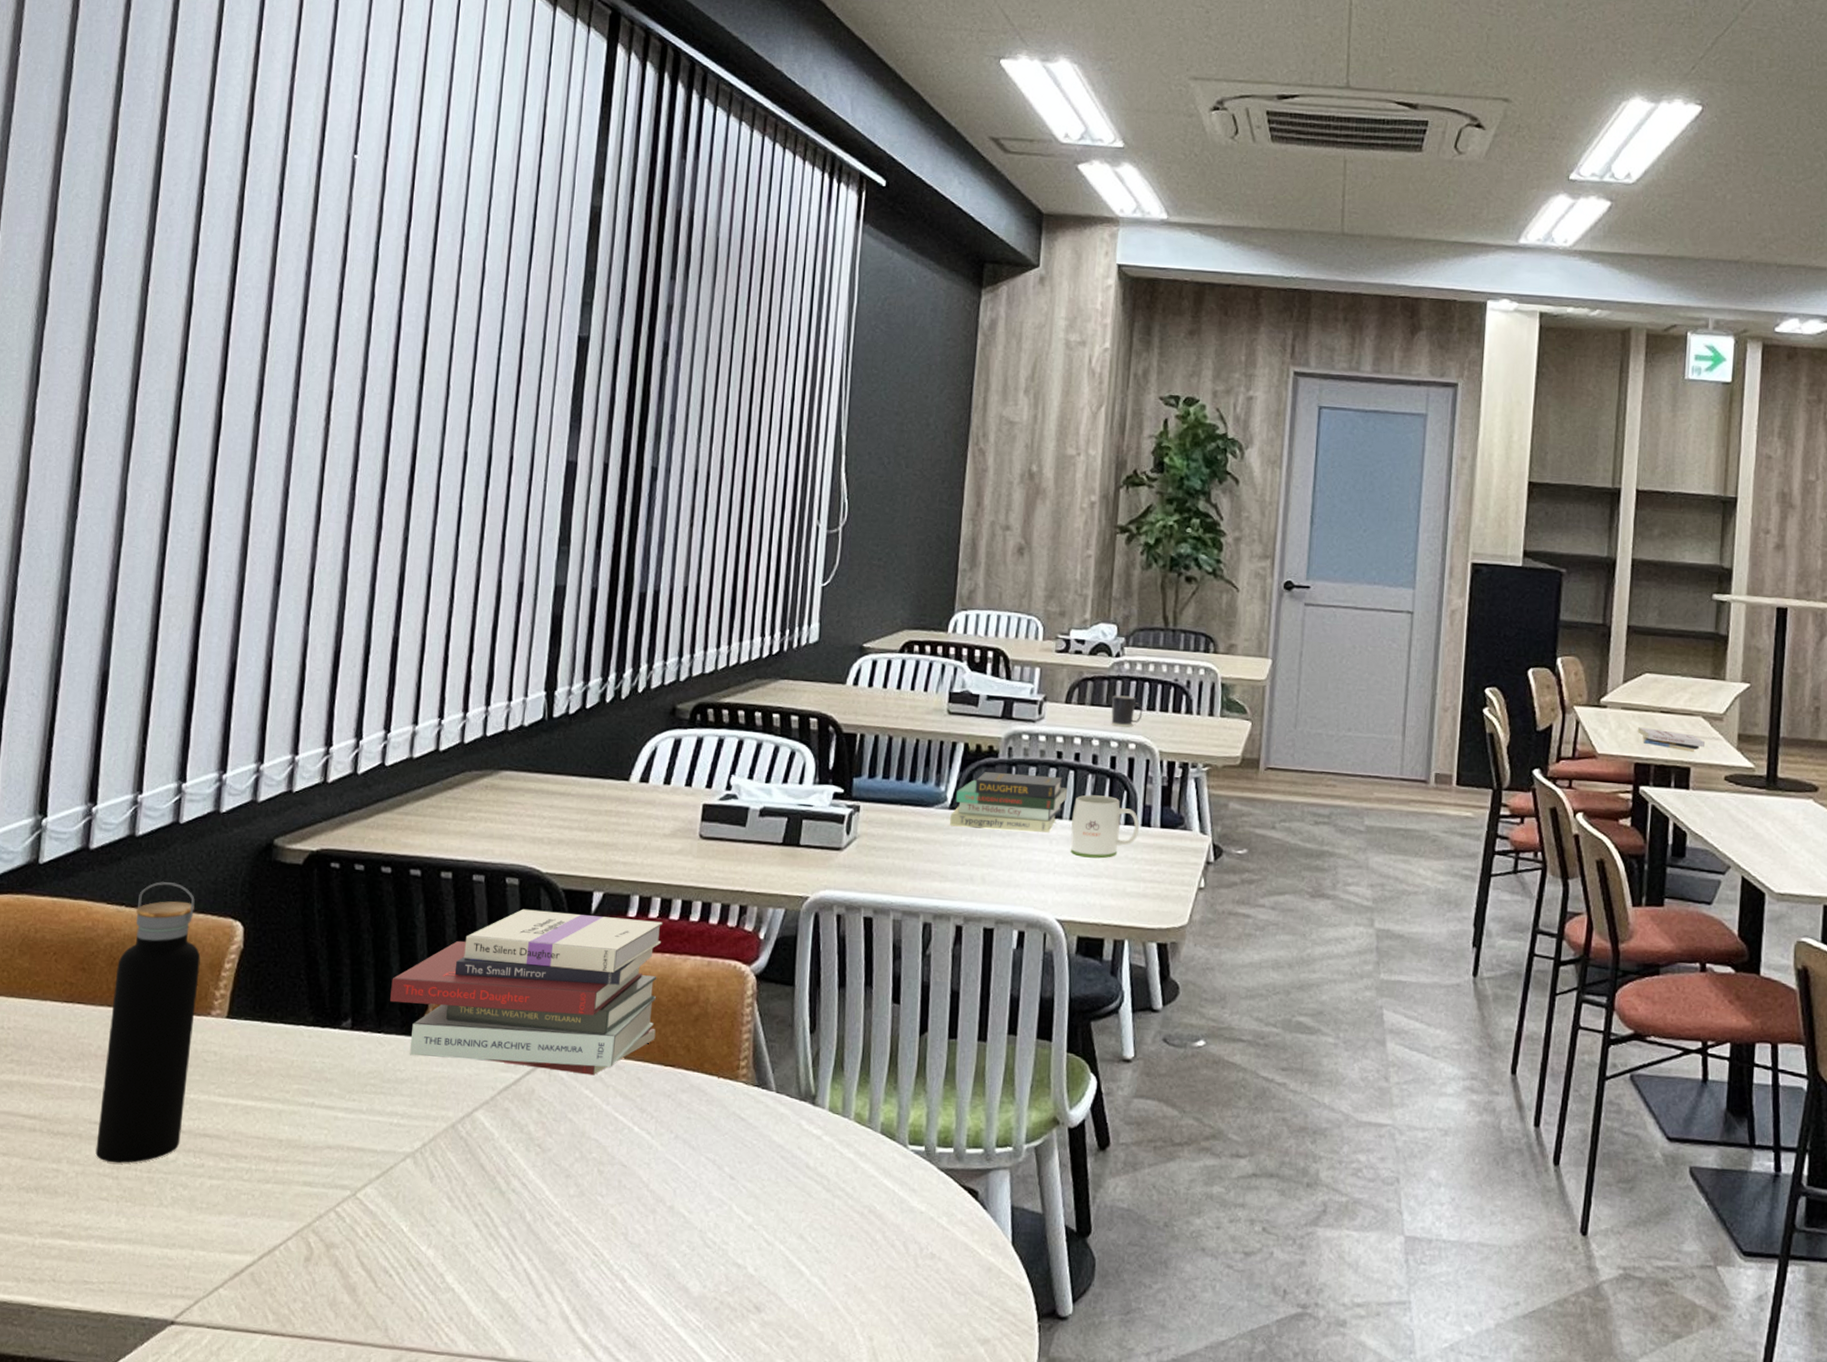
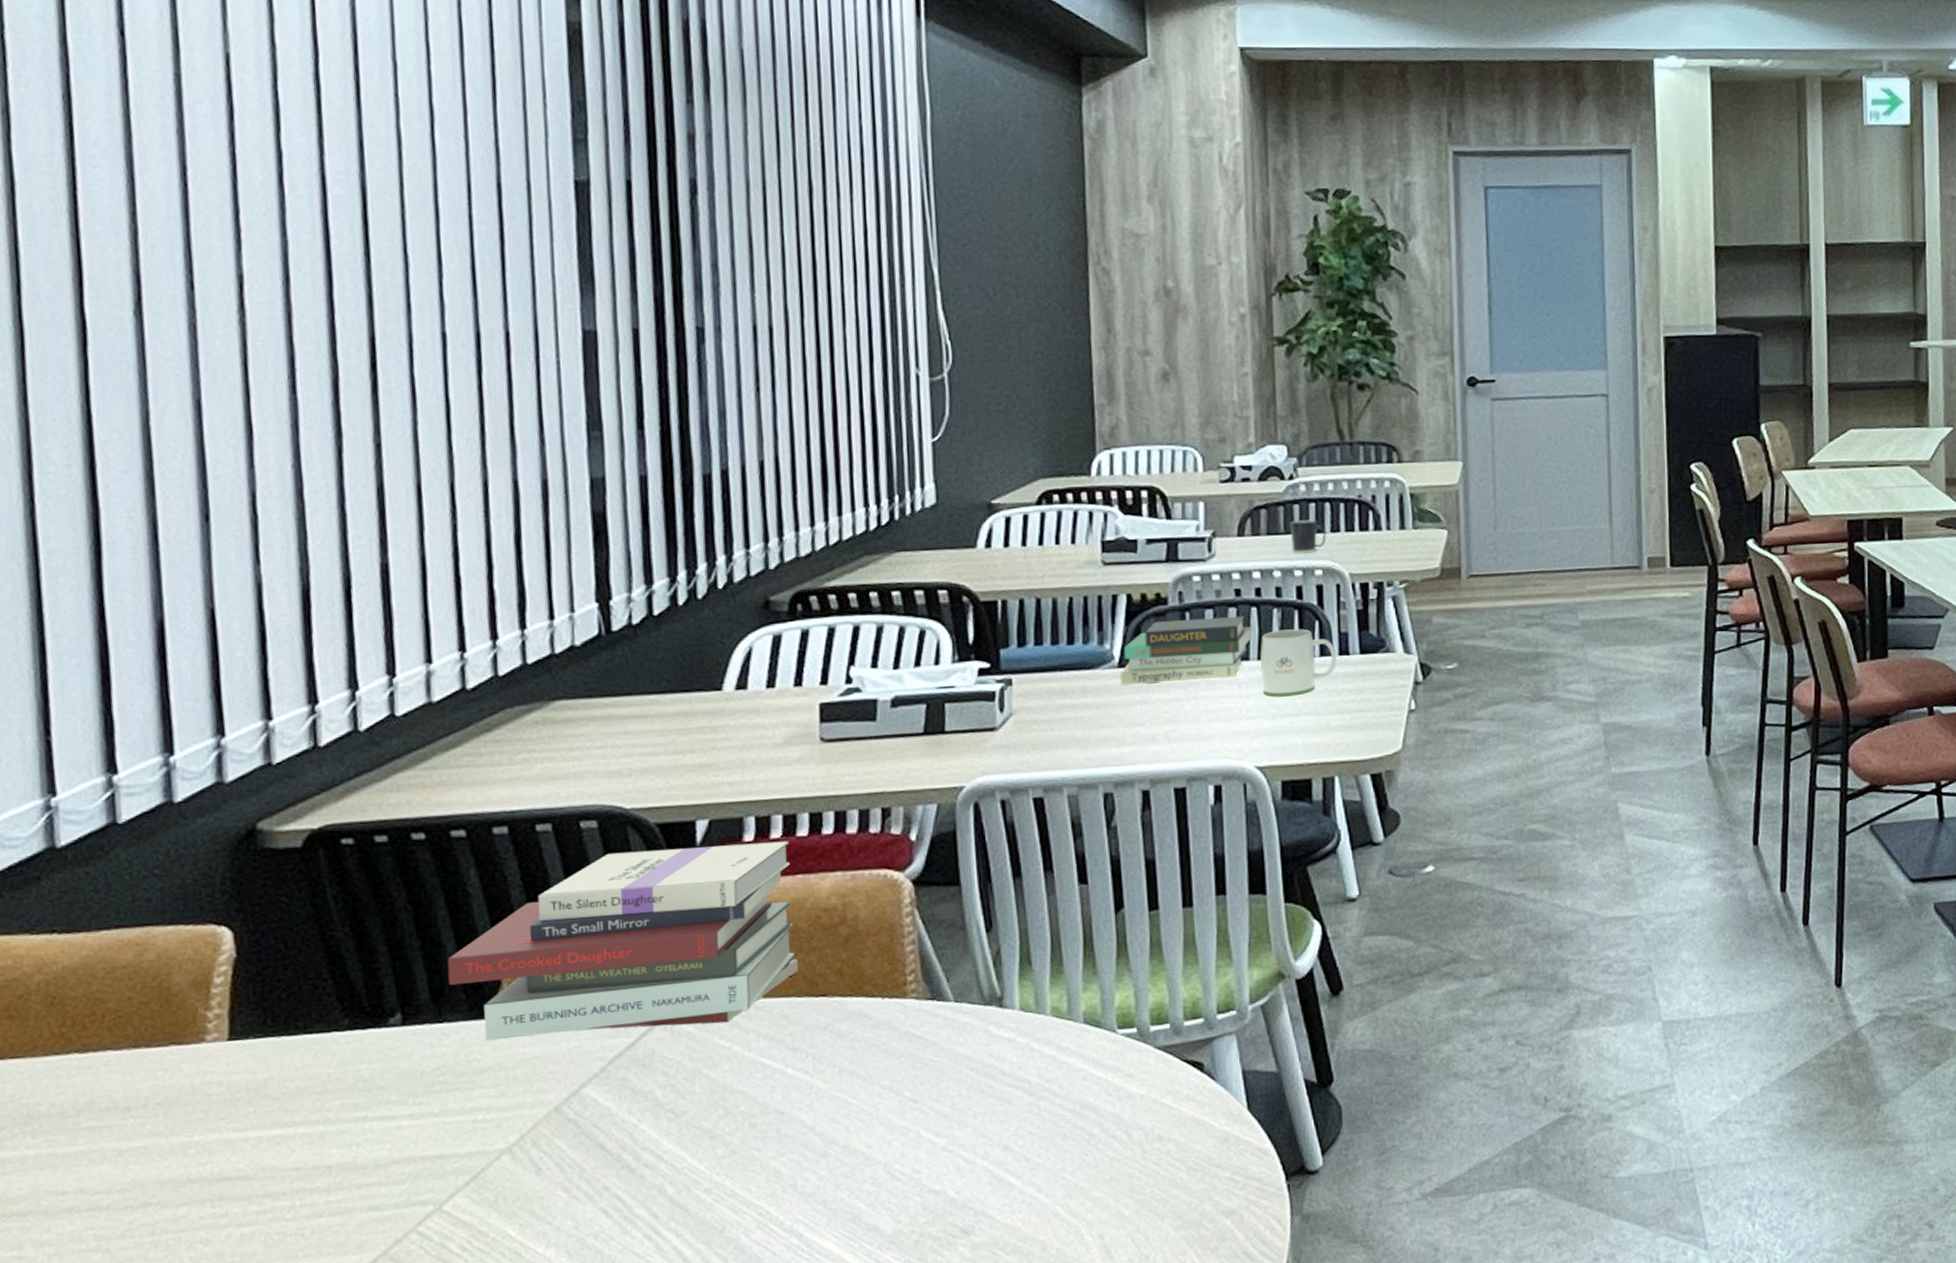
water bottle: present [95,882,201,1163] -> none [59,895,190,1235]
books: present [1637,727,1705,752] -> none [1847,483,1914,502]

